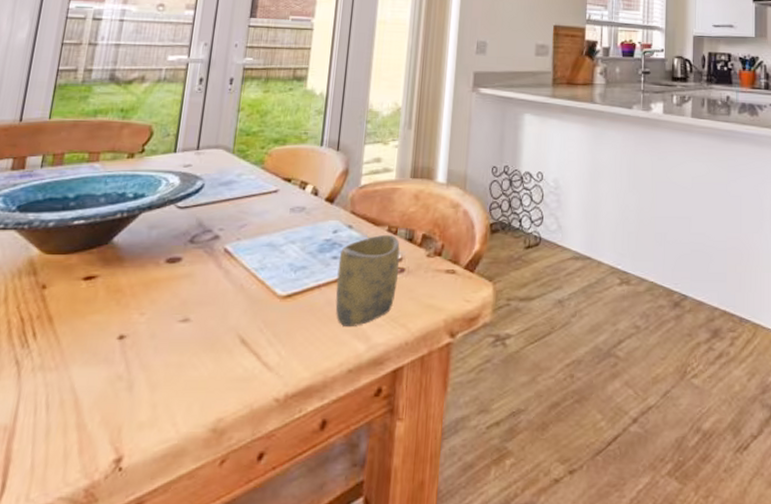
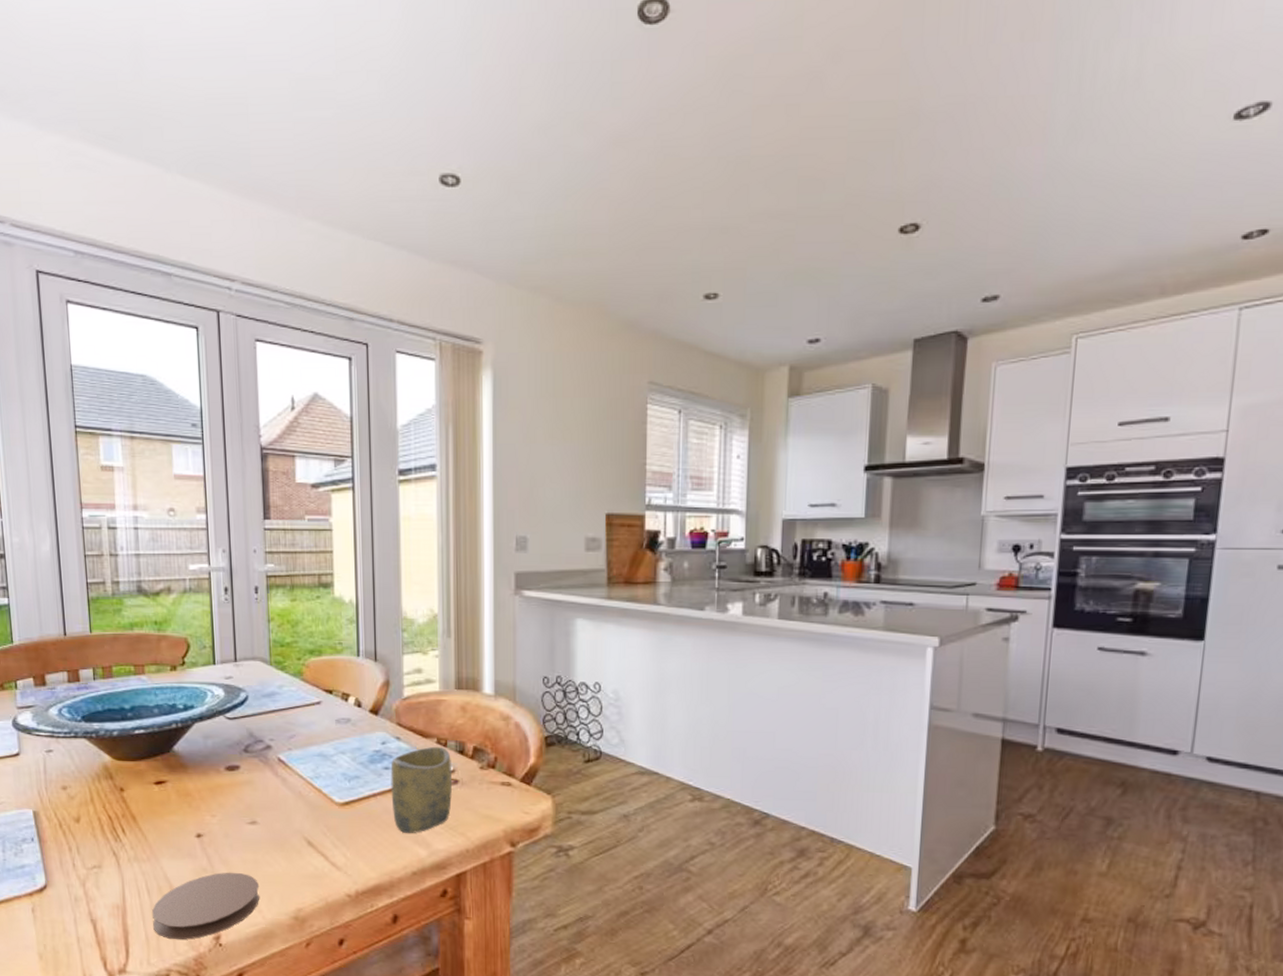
coaster: none [43,378,180,466] -> present [152,872,260,940]

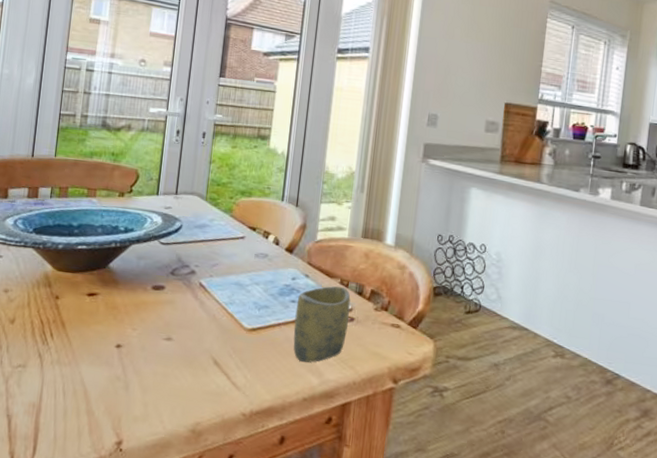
coaster: present [152,872,260,940] -> none [62,382,165,442]

